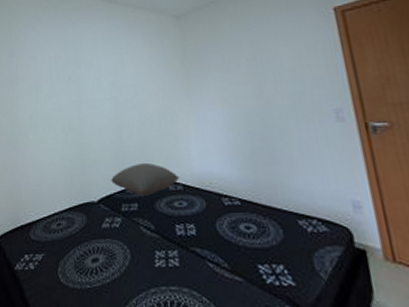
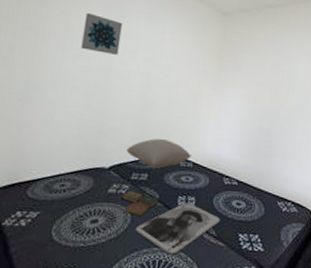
wall art: none [49,51,84,88] -> present [81,12,123,55]
book: none [116,223,156,251] -> present [121,190,159,216]
tray: none [137,231,231,294] -> present [135,202,221,255]

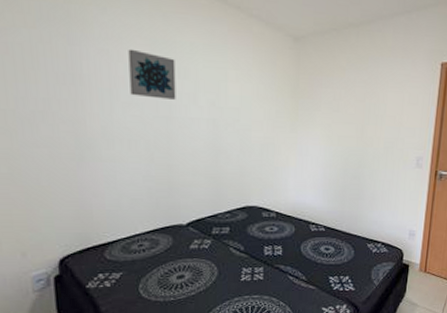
book: present [121,190,159,216] -> none [205,245,245,268]
pillow: present [126,138,192,168] -> none [203,190,275,221]
tray: present [135,202,221,255] -> none [224,252,310,301]

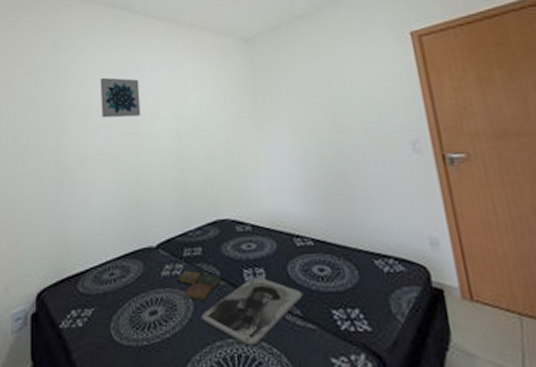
book: none [205,245,245,268] -> present [177,270,222,300]
tray: none [224,252,310,301] -> present [201,276,304,346]

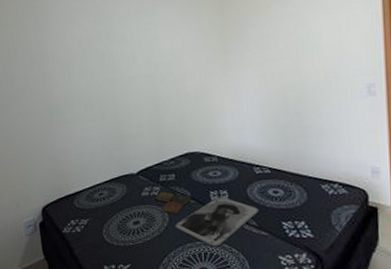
wall art: present [100,77,141,118] -> none [78,26,118,65]

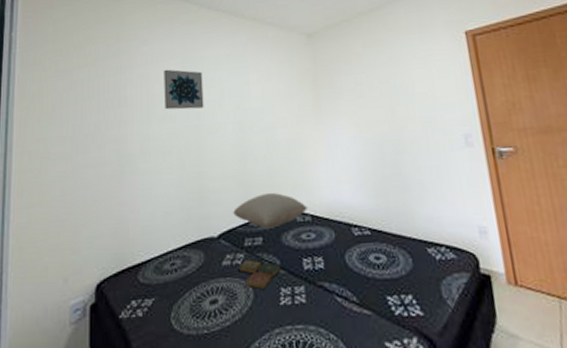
wall art: none [78,26,118,65] -> present [164,69,204,110]
pillow: none [149,137,215,168] -> present [233,192,309,229]
tray: present [175,196,259,247] -> none [261,265,360,332]

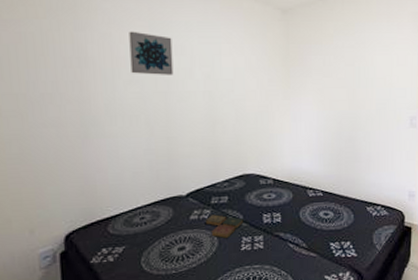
pillow: present [233,192,309,229] -> none [201,158,271,190]

